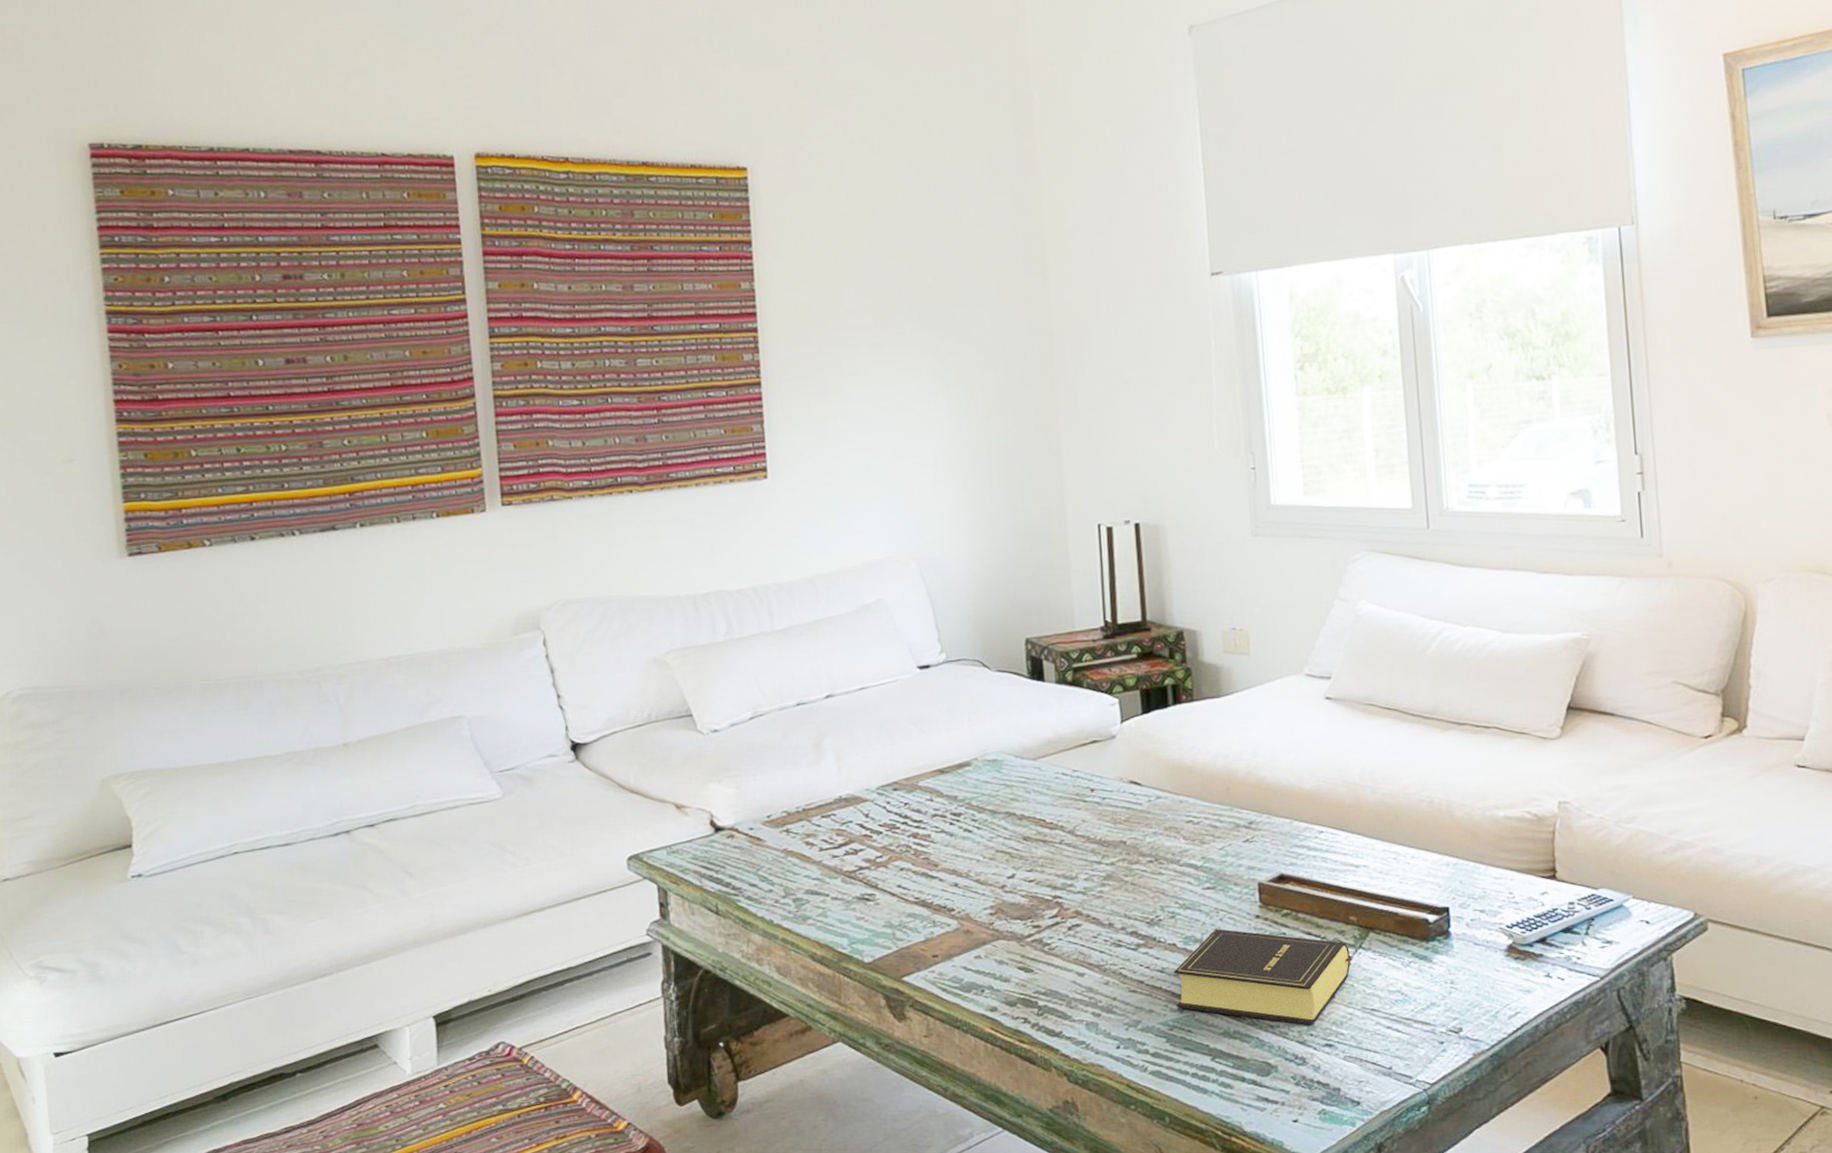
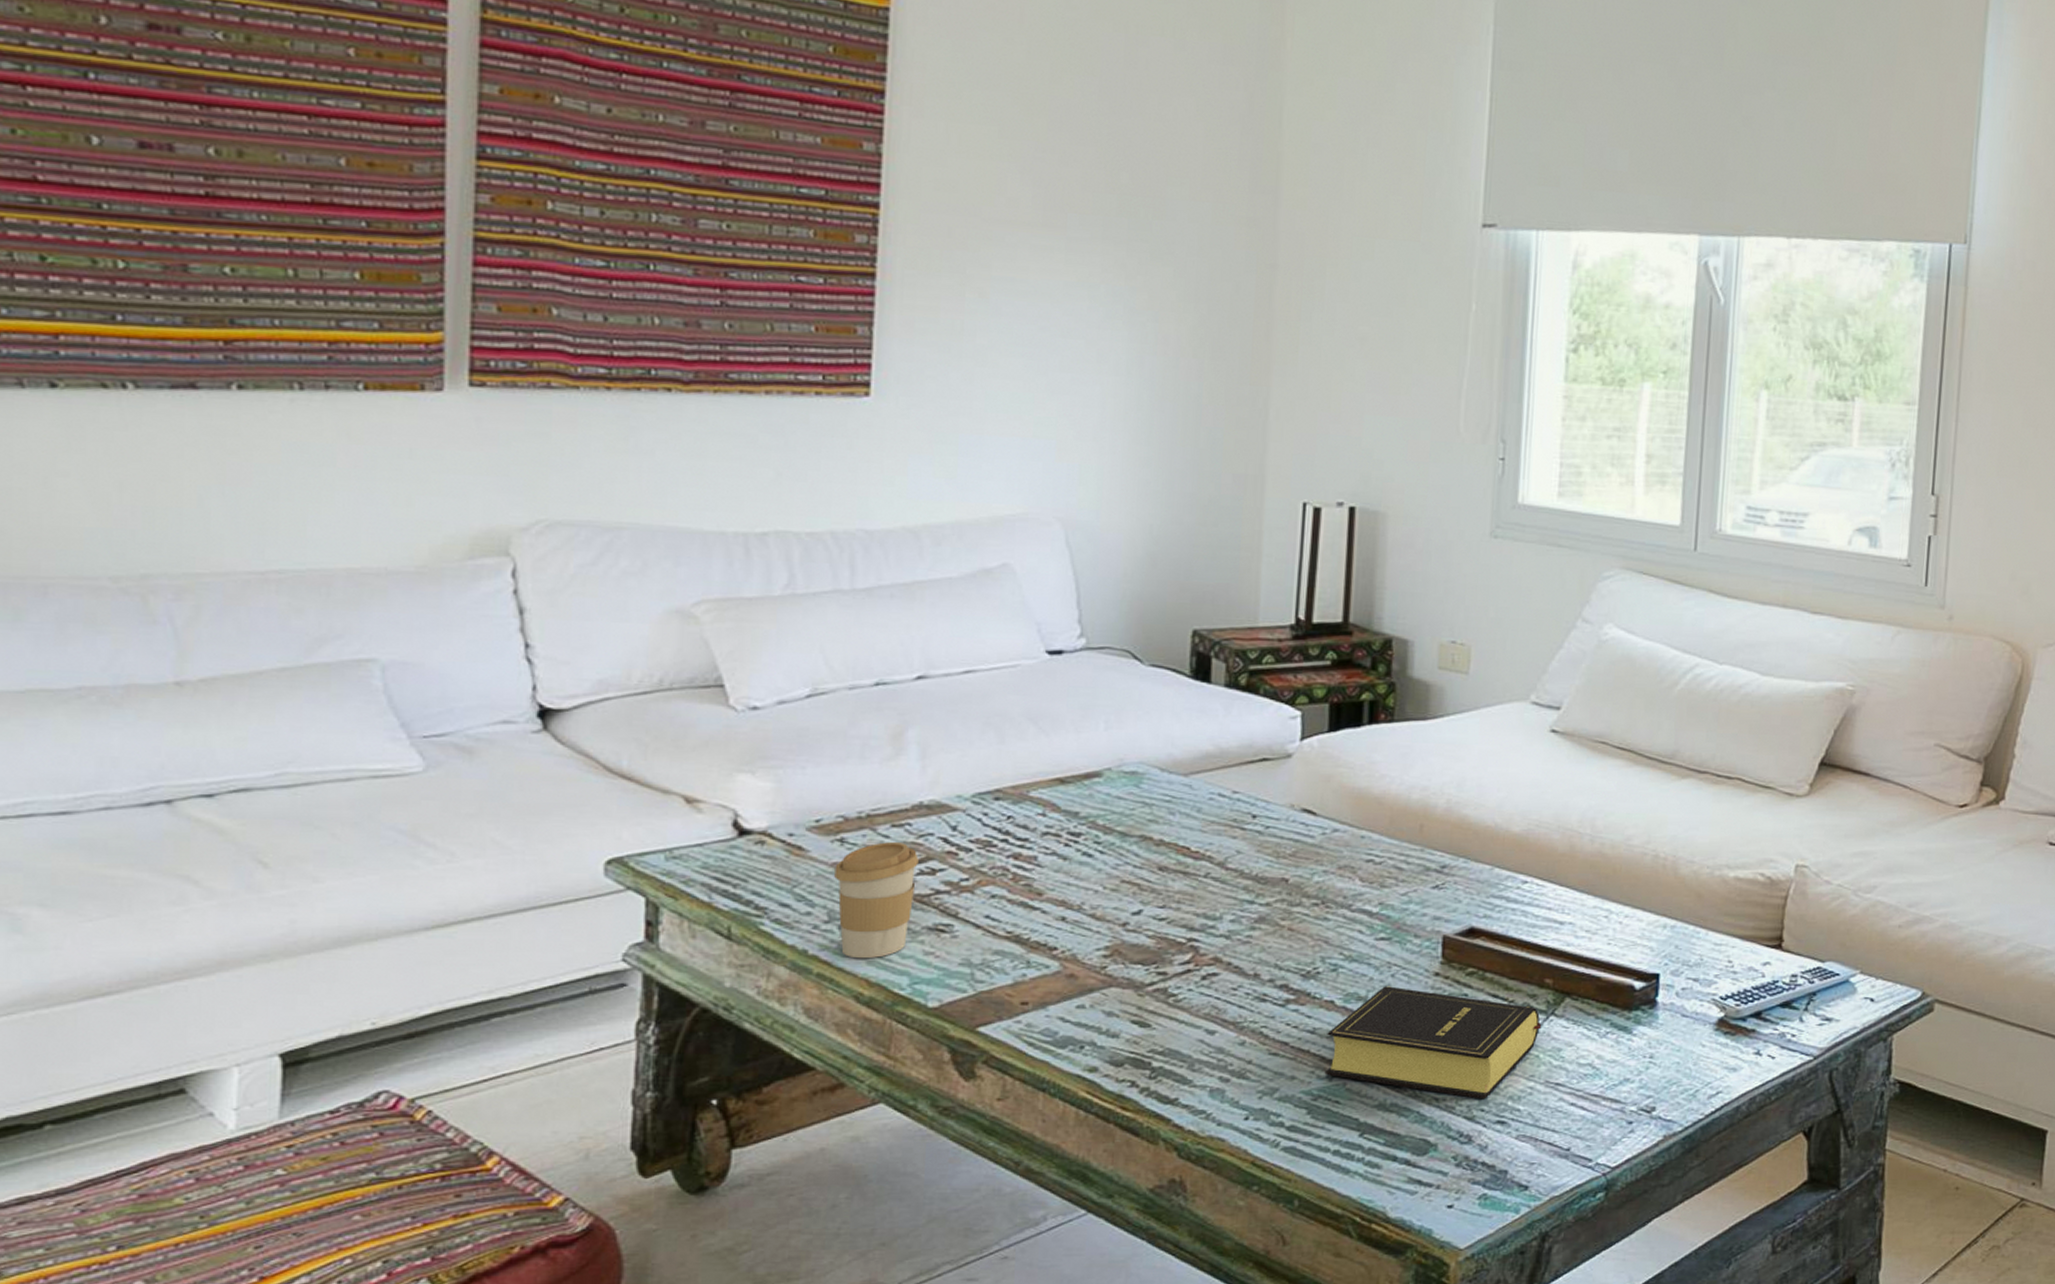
coffee cup: none [785,830,844,925] -> present [834,842,919,959]

